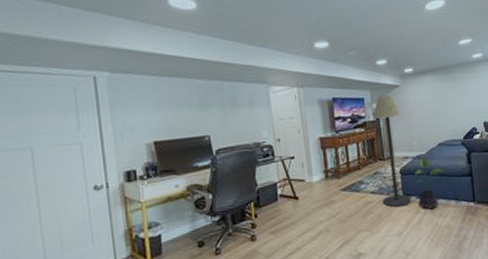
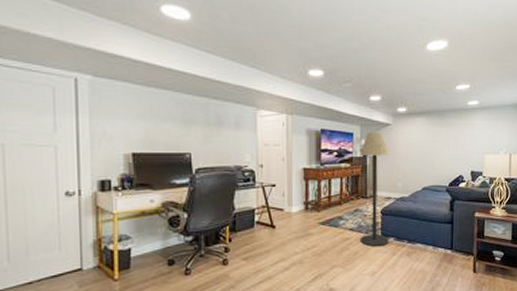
potted plant: present [411,156,447,210] -> none [391,199,428,253]

